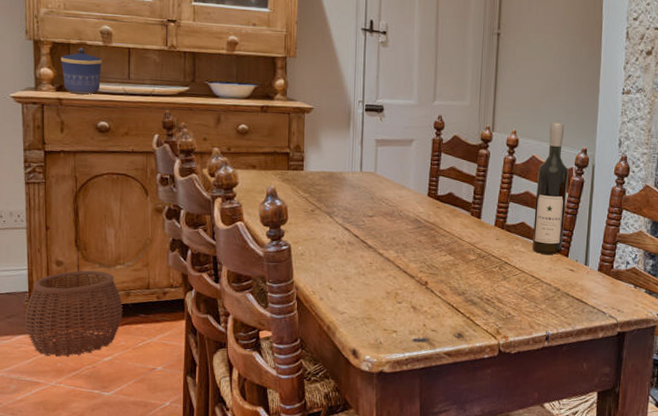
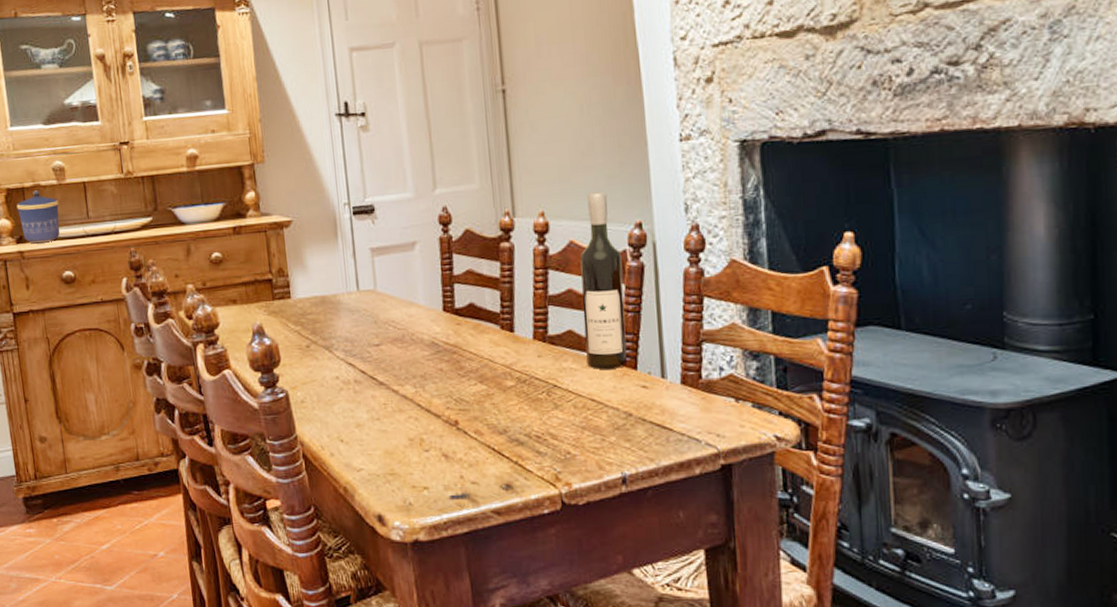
woven basket: present [24,270,124,357] -> none [15,444,115,548]

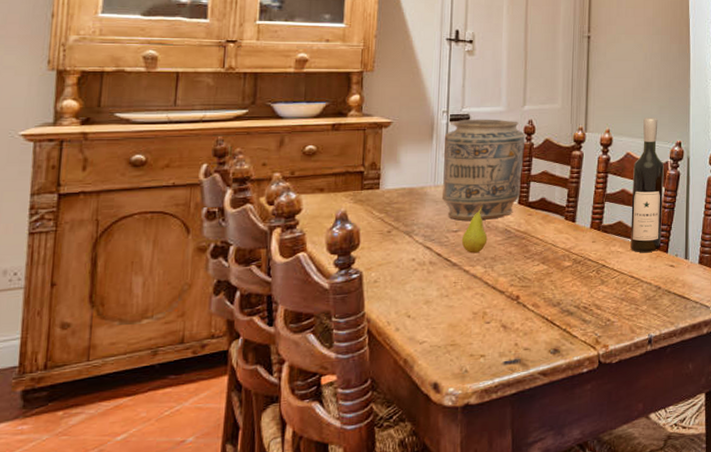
decorative jar: present [16,190,60,244] -> none [90,75,144,126]
vase: none [349,208,444,333] -> present [441,119,526,221]
fruit: none [385,313,414,371] -> present [461,204,488,254]

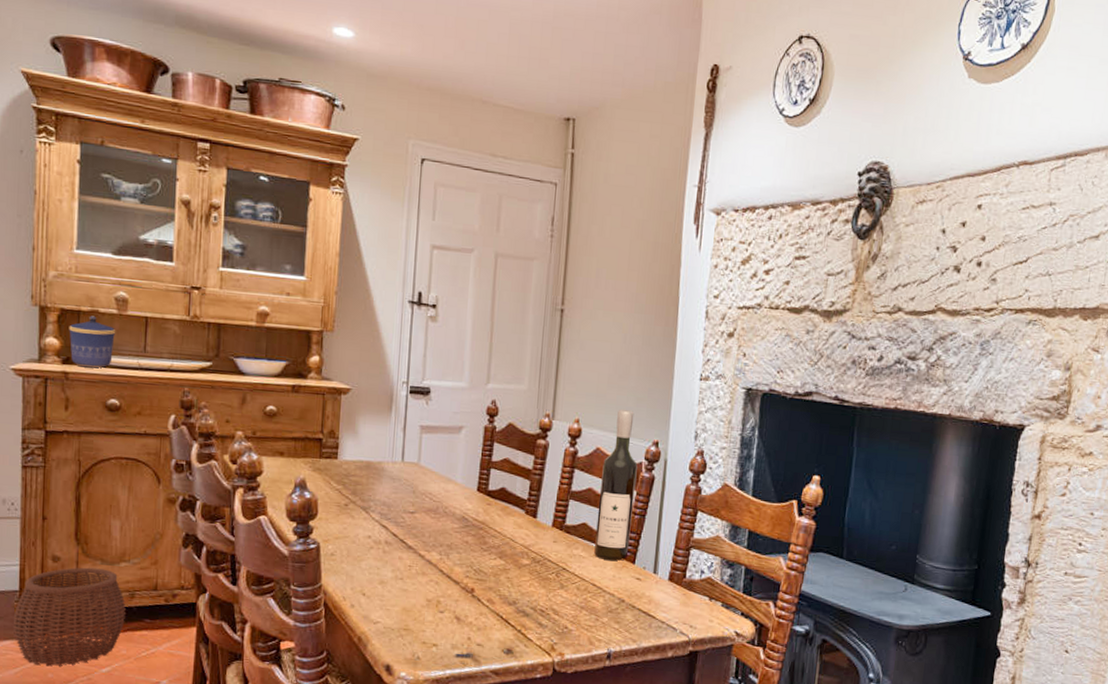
woven basket: none [8,329,148,446] -> present [13,567,127,666]
decorative jar: none [90,75,144,126] -> present [69,315,116,369]
vase: present [441,119,526,221] -> none [399,393,488,504]
fruit: present [461,204,488,254] -> none [417,487,444,539]

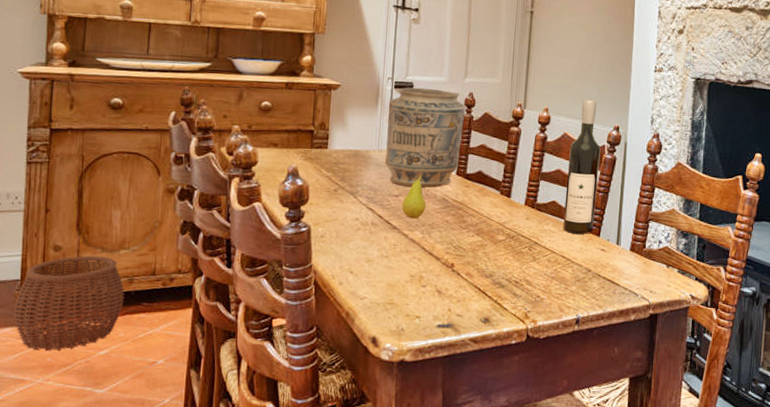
decorative jar: present [69,315,116,369] -> none [75,22,121,71]
vase: none [399,393,488,504] -> present [384,87,466,188]
fruit: none [417,487,444,539] -> present [401,172,426,219]

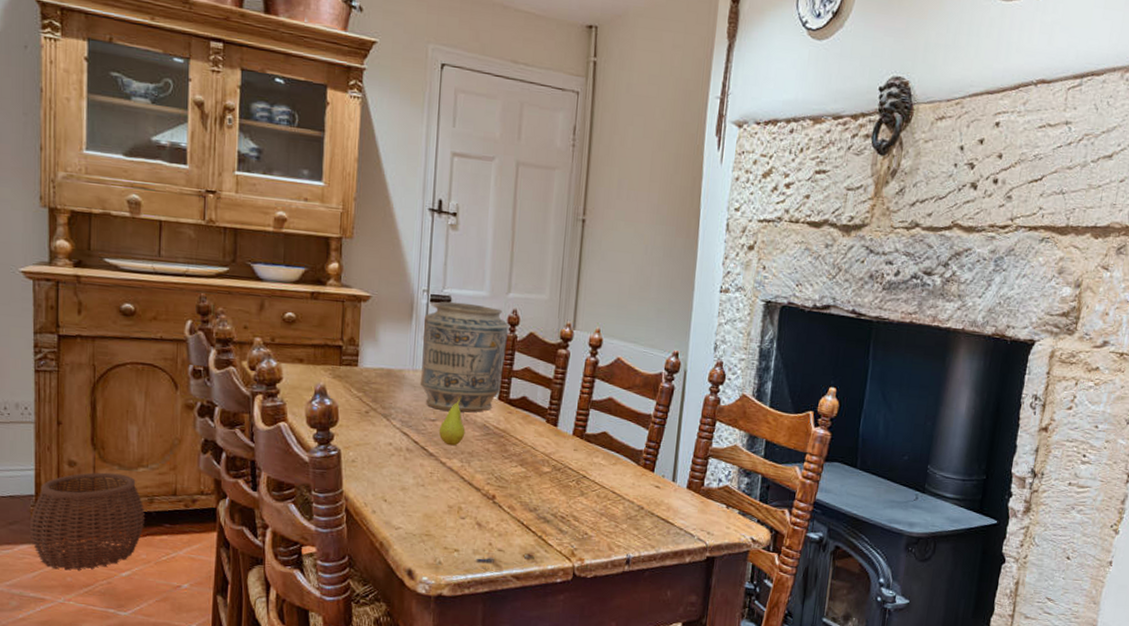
bottle: present [563,99,601,234] -> none [614,320,658,469]

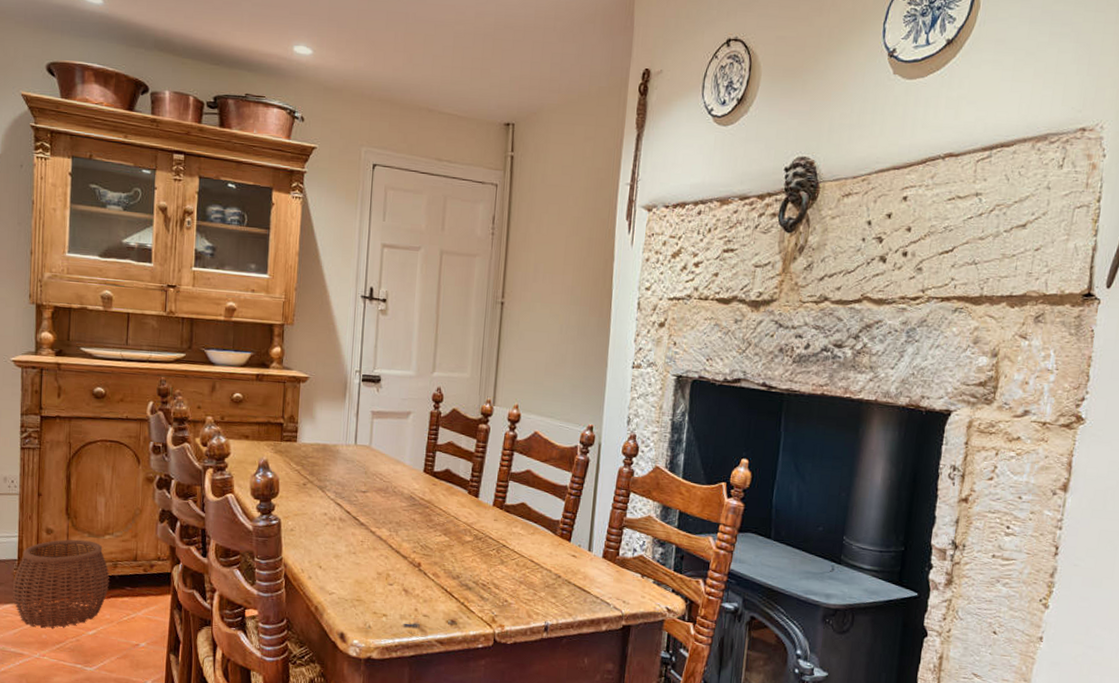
vase: present [419,301,509,413] -> none [352,381,434,484]
fruit: present [438,395,466,446] -> none [369,468,394,516]

